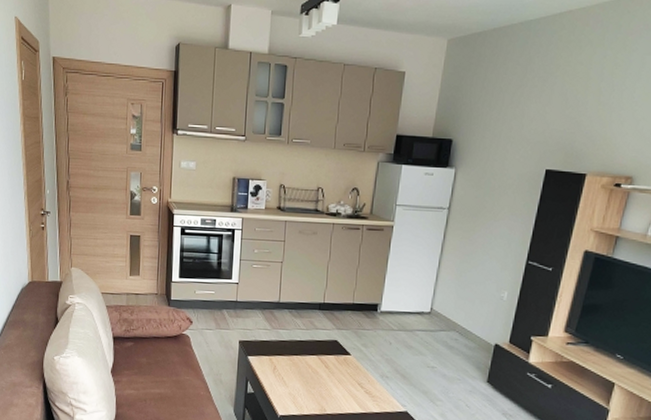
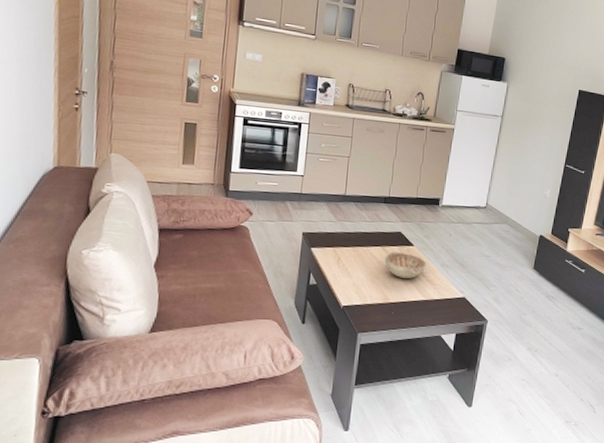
decorative bowl: none [320,360,365,390] -> present [384,251,427,279]

